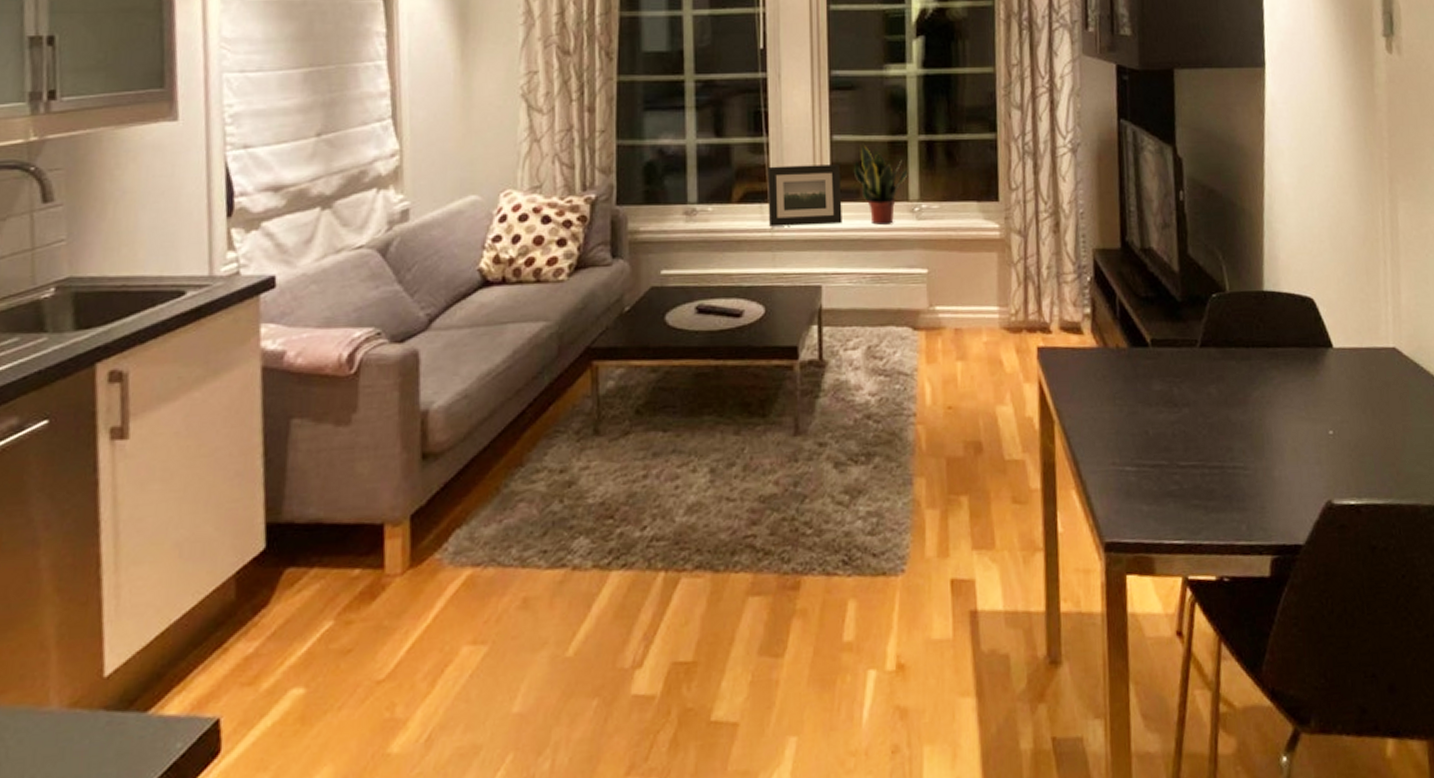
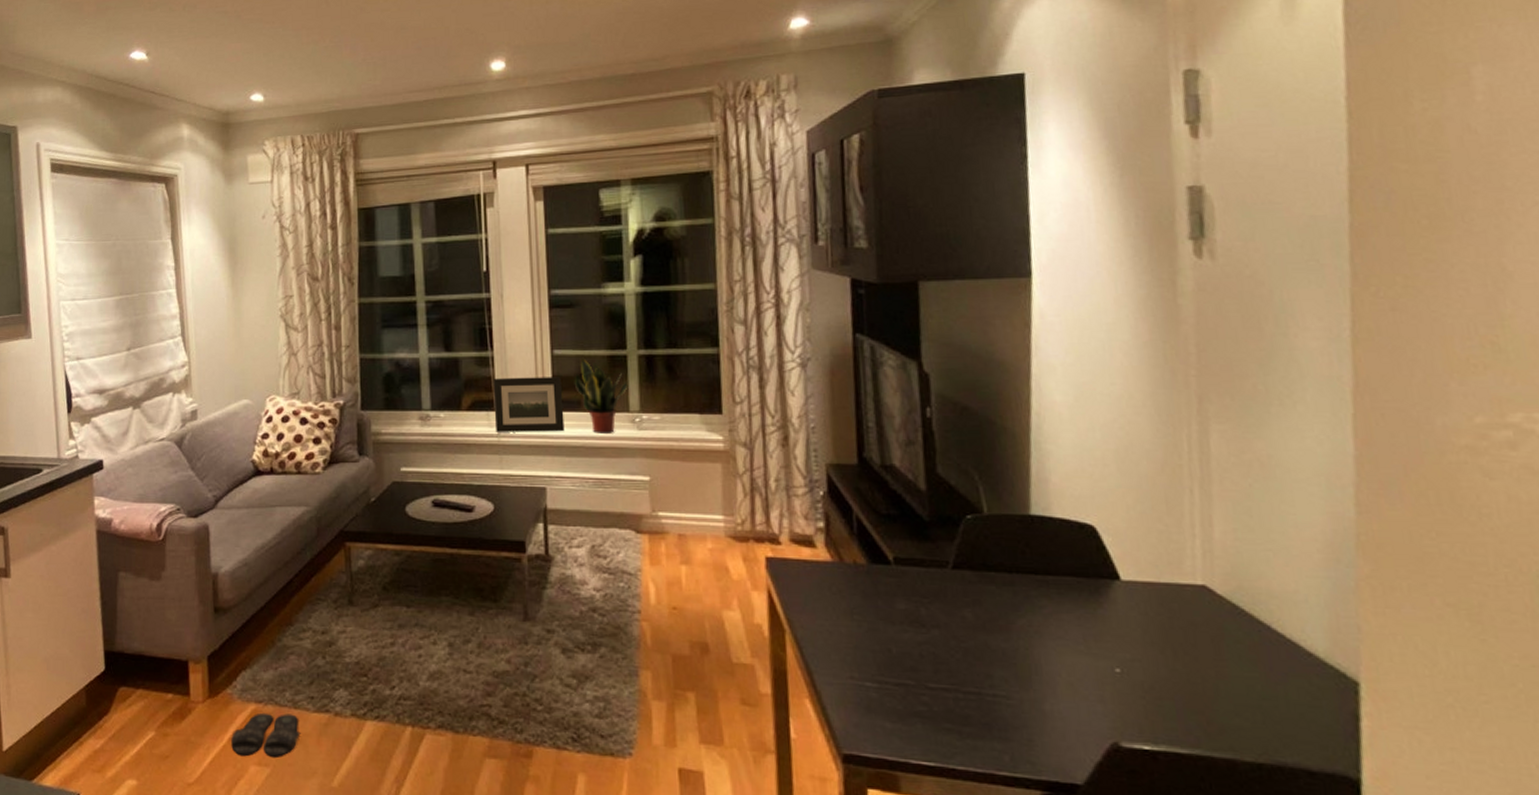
slippers: none [438,574,529,635] -> present [231,712,301,757]

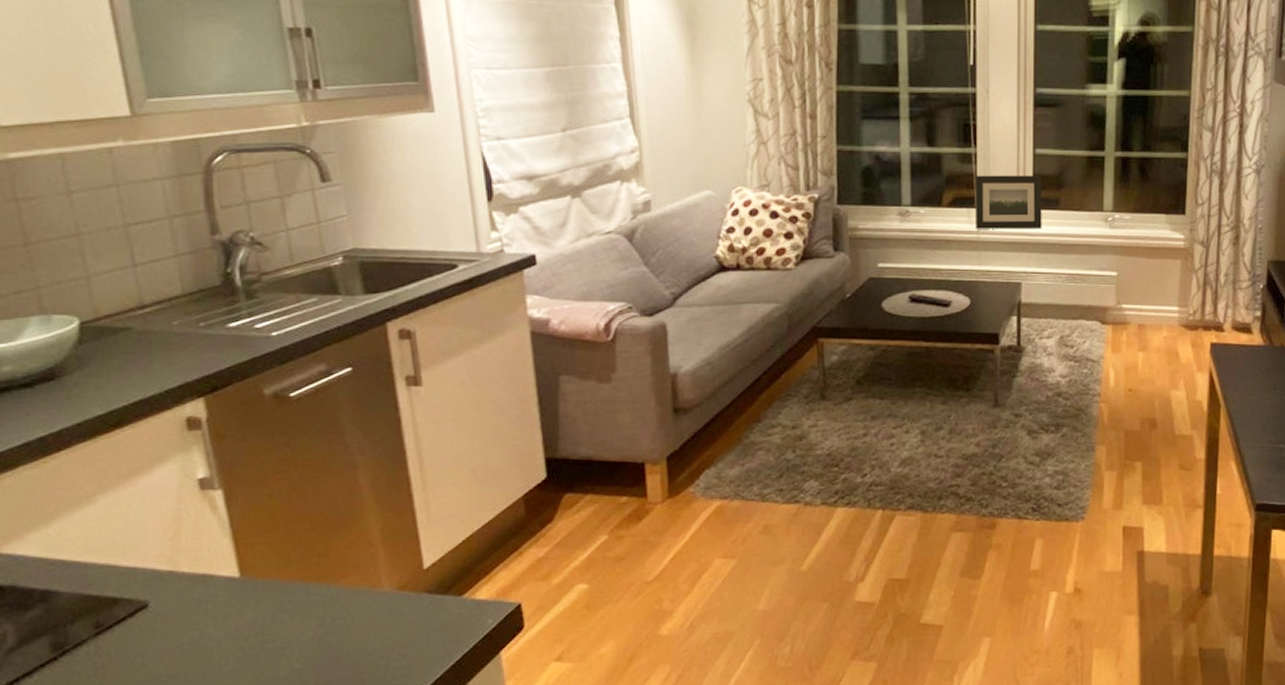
slippers: present [231,712,301,757] -> none [694,507,769,550]
potted plant: present [575,356,628,433] -> none [1055,156,1104,231]

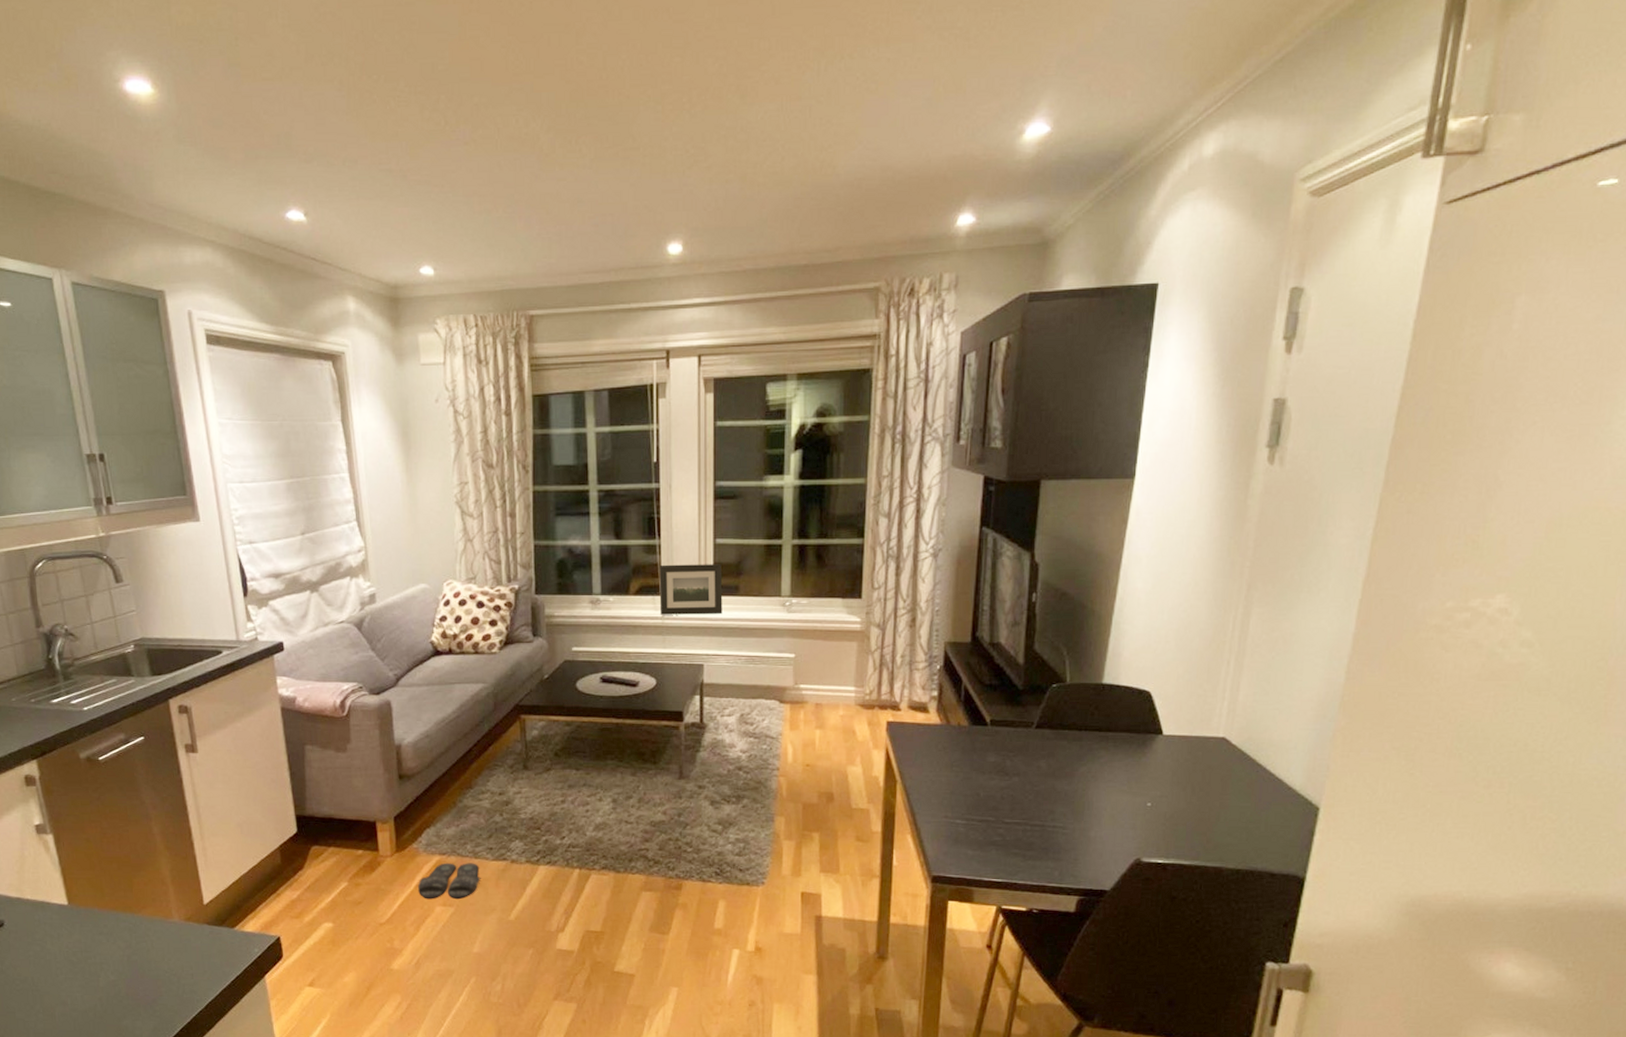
slippers: none [694,507,769,550] -> present [418,862,481,899]

